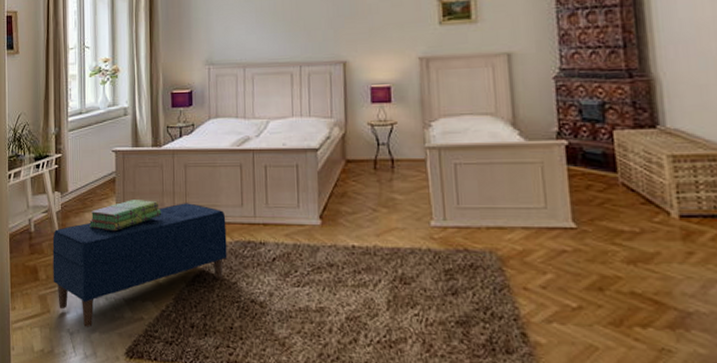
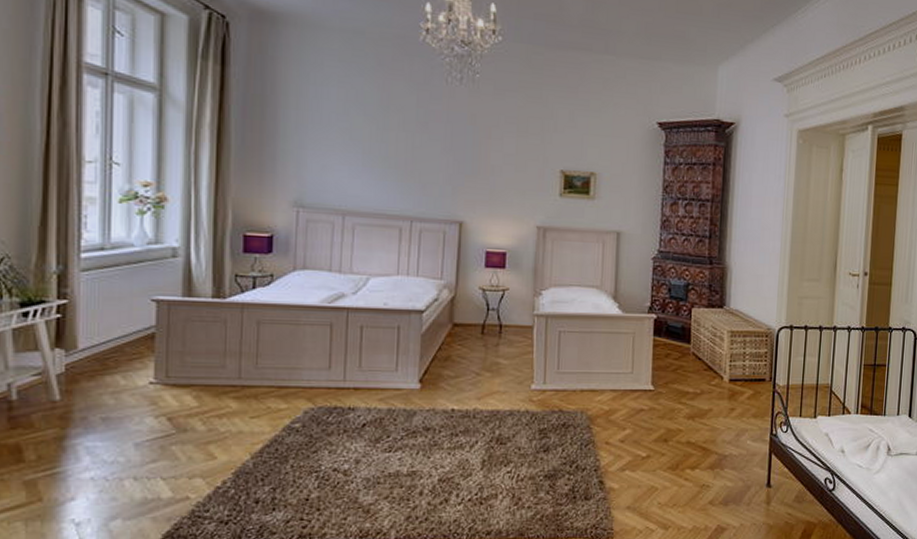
bench: present [52,203,227,328] -> none [49,365,308,515]
stack of books: present [89,200,162,232] -> none [112,360,223,399]

